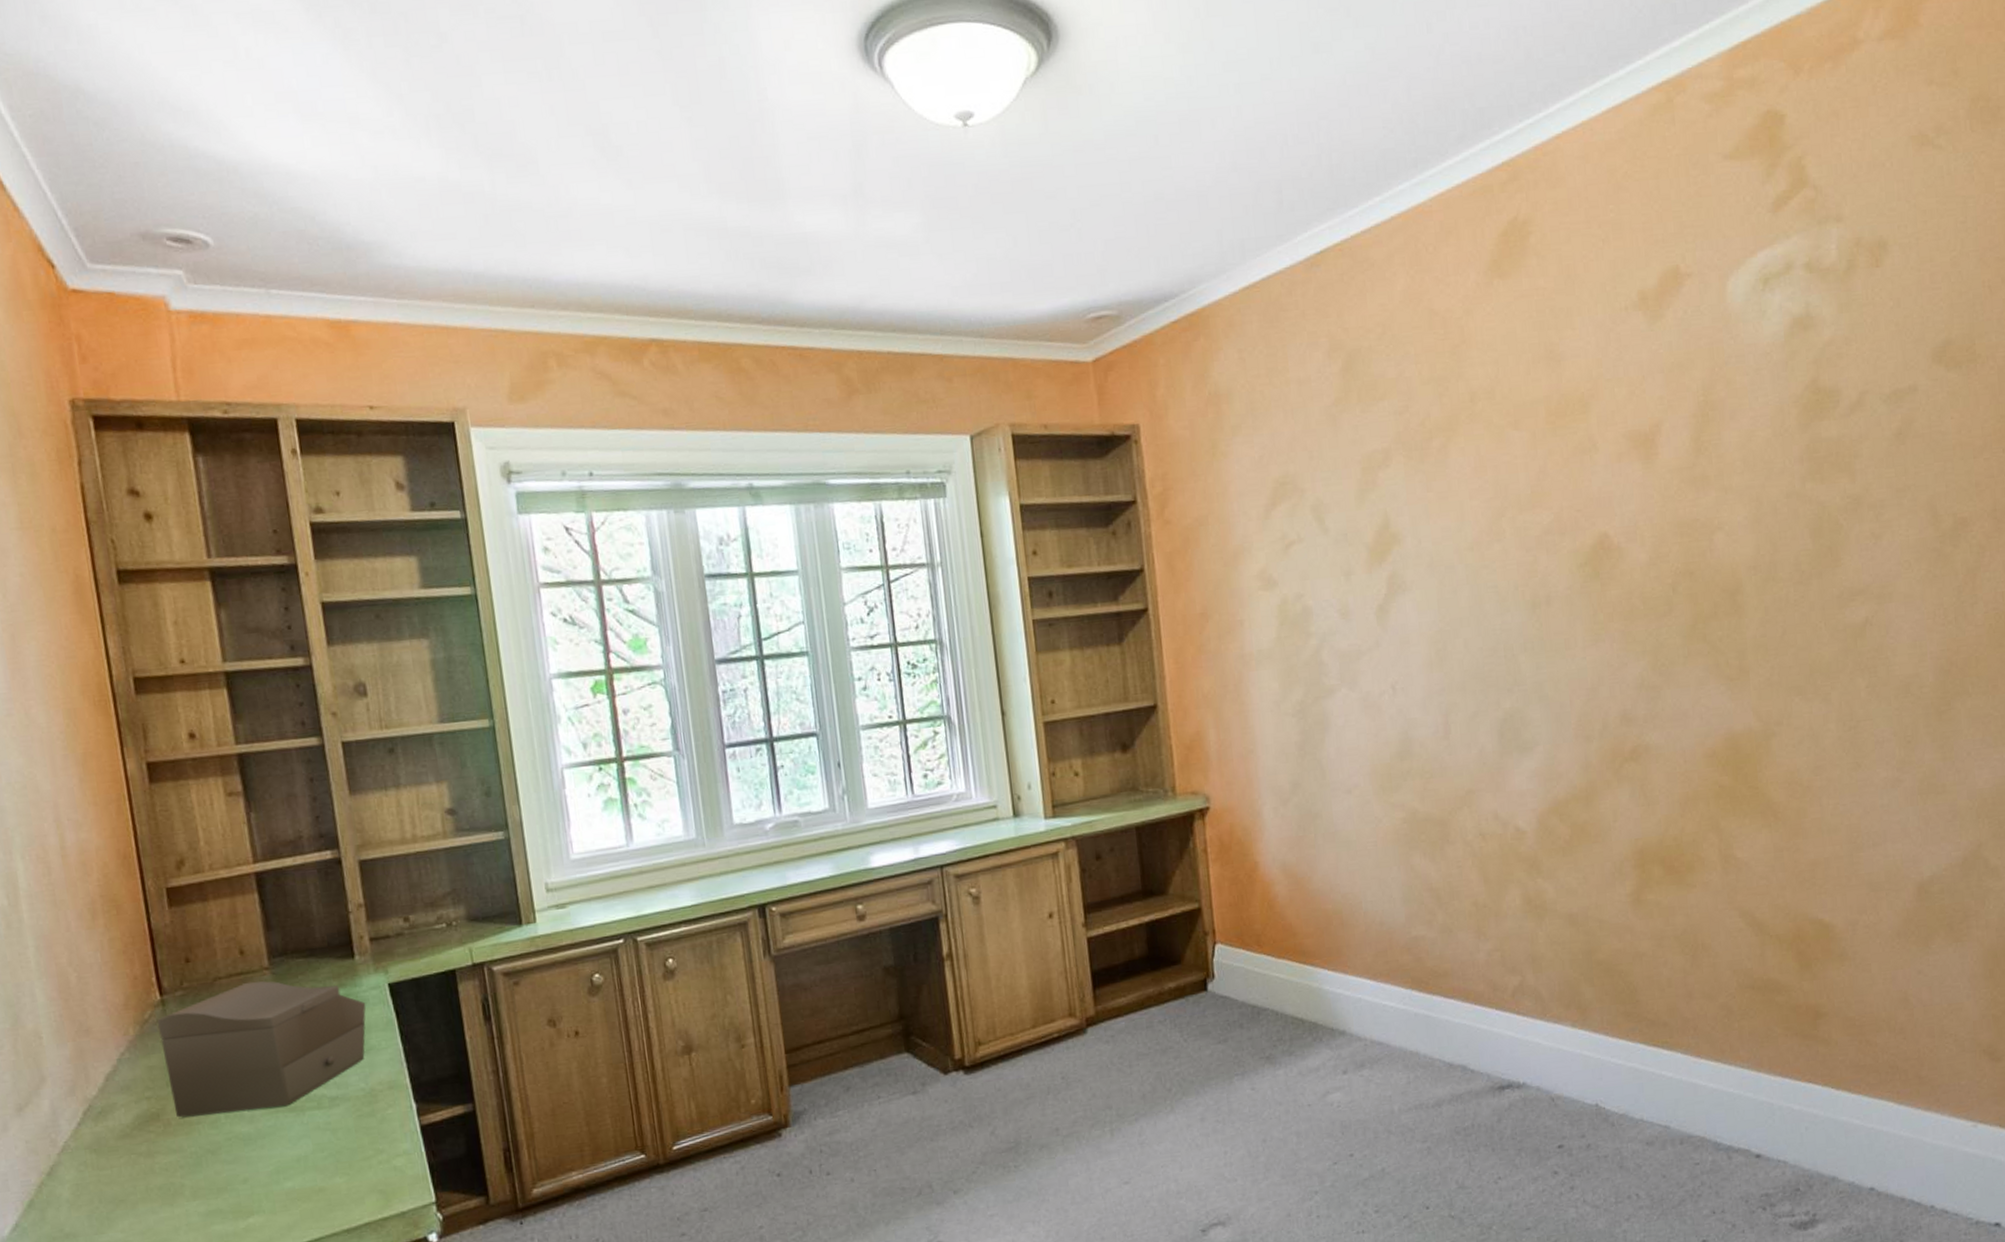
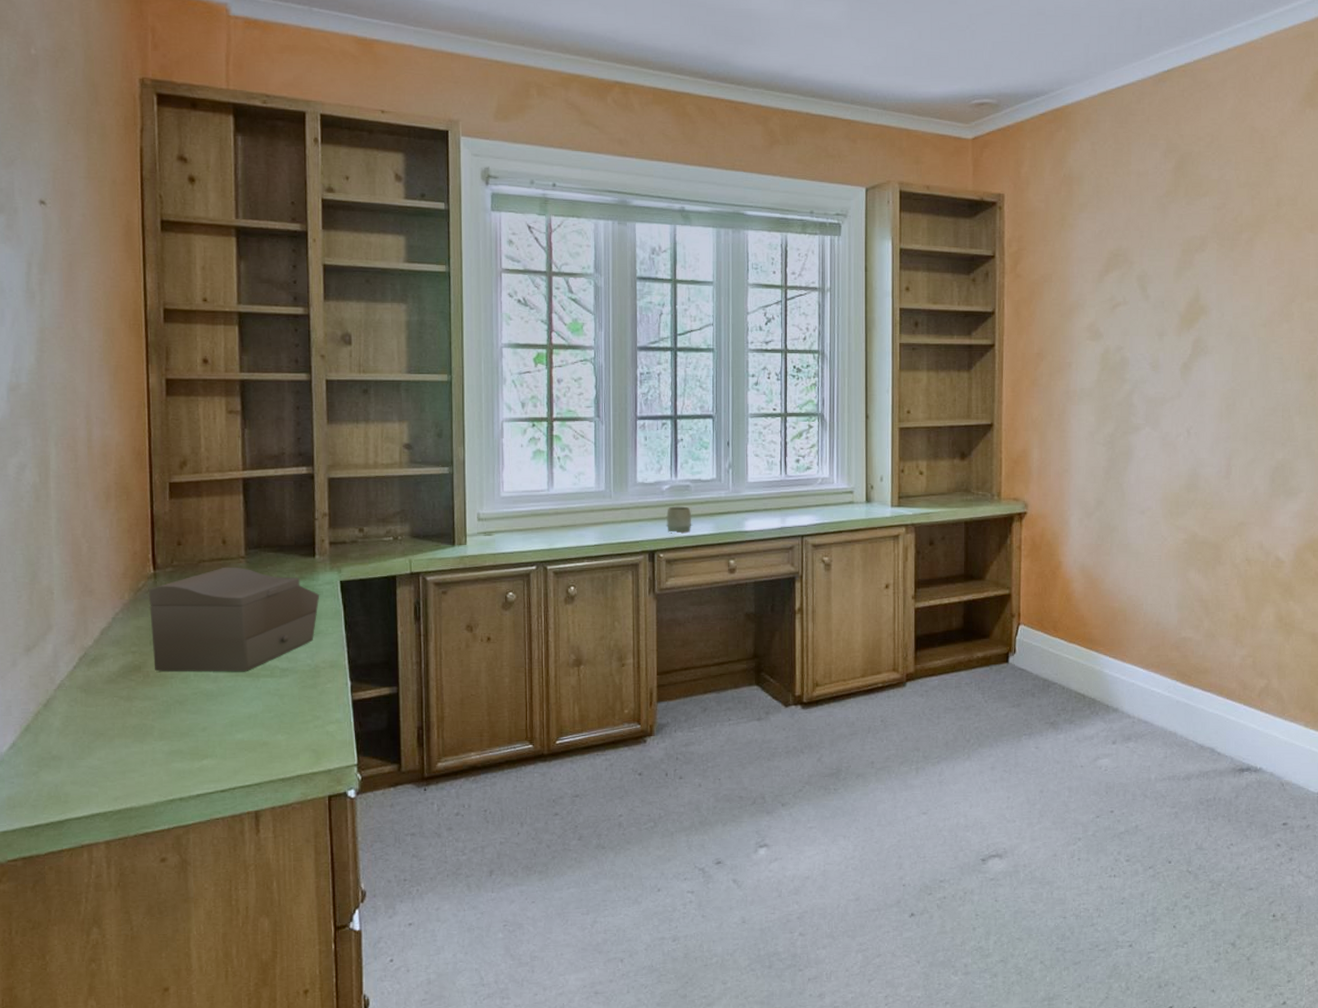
mug: none [774,846,806,881] -> present [667,506,692,534]

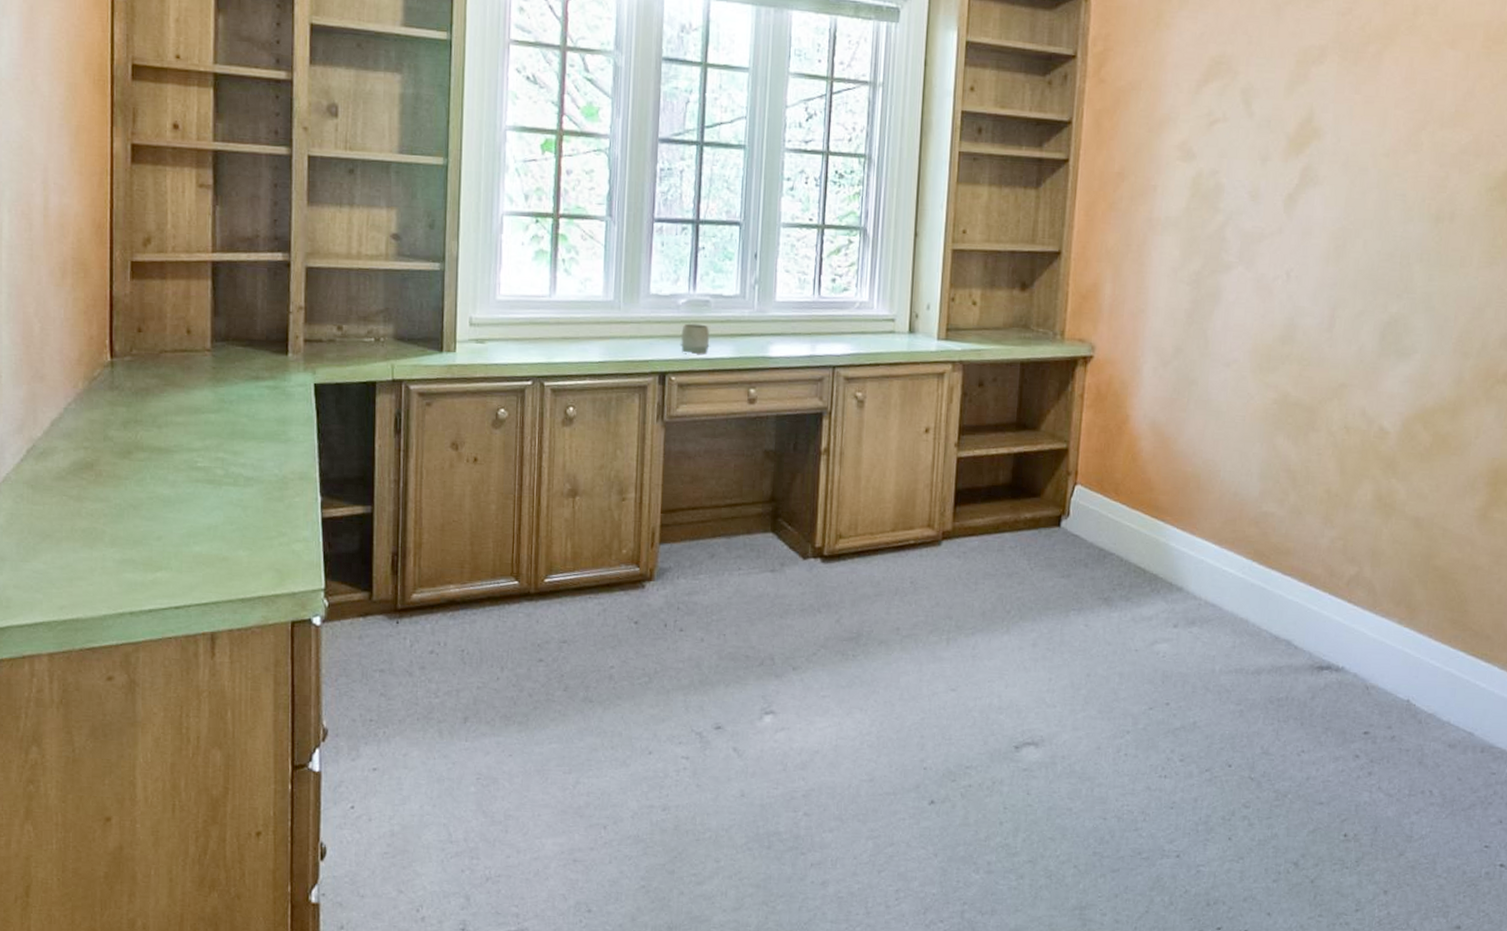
sewing box: present [148,567,320,672] -> none [104,359,291,477]

